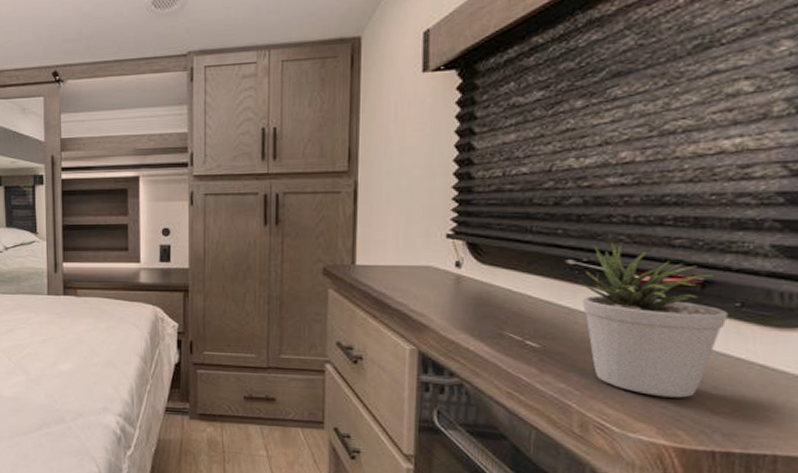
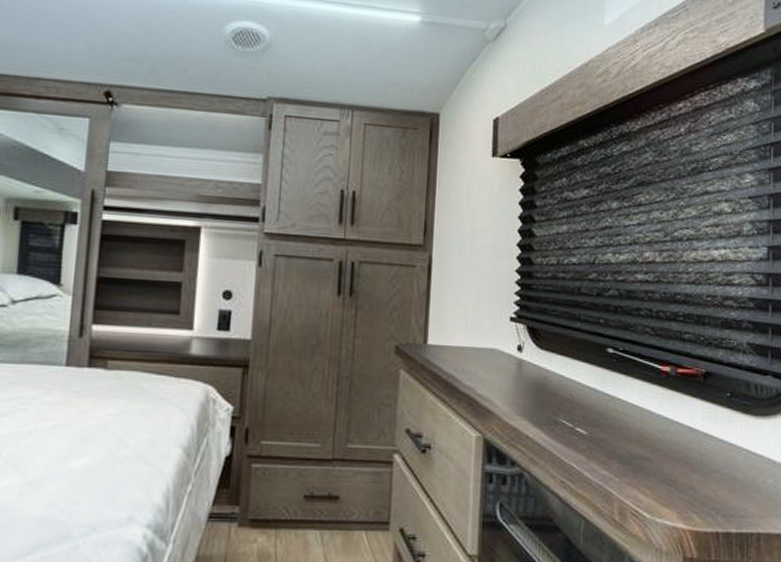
potted plant: present [579,243,729,398] -> none [617,334,723,482]

